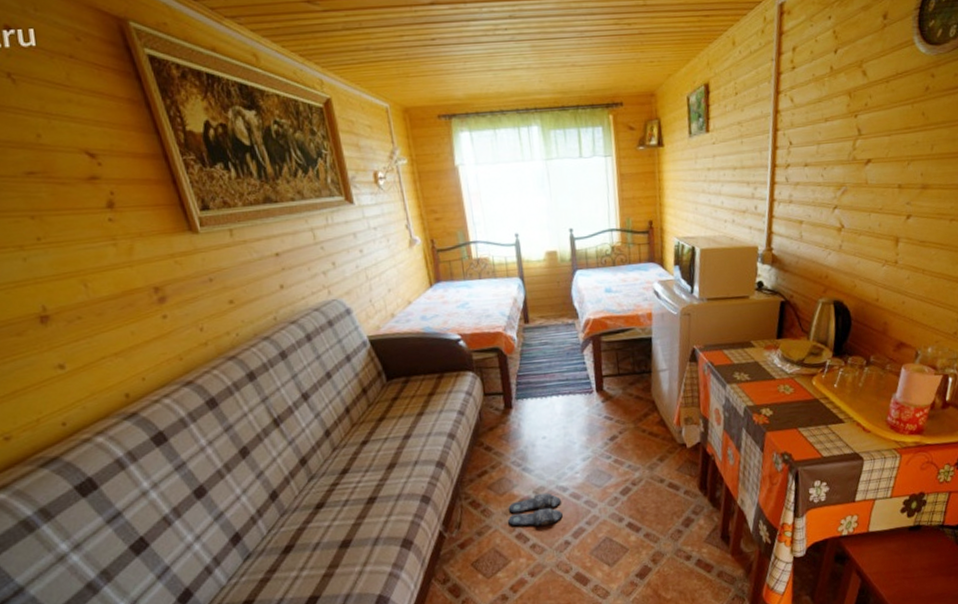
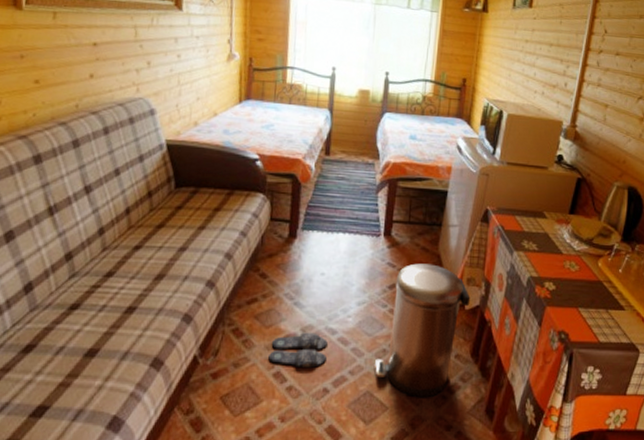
pedal bin: none [609,410,691,536] -> present [375,263,471,398]

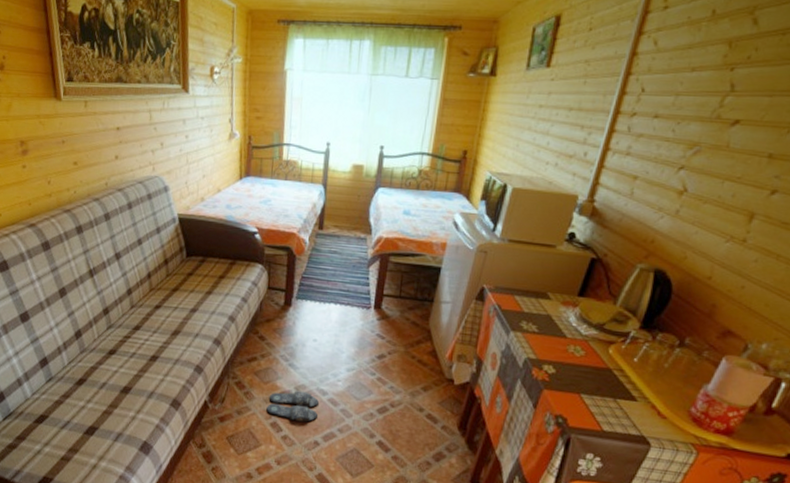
pedal bin: present [375,263,471,398] -> none [362,336,461,462]

